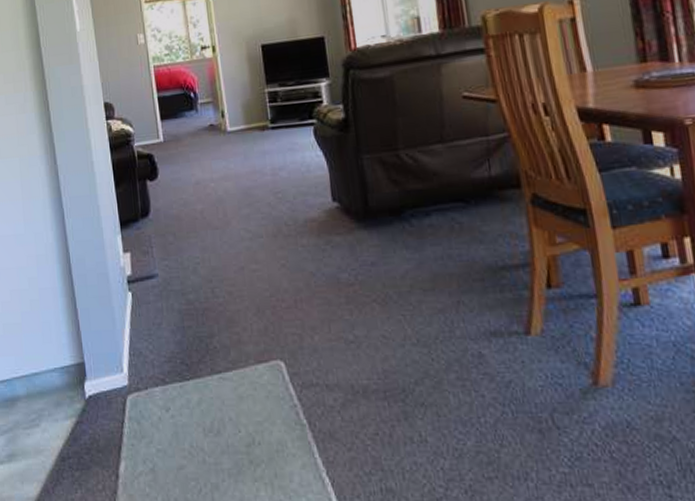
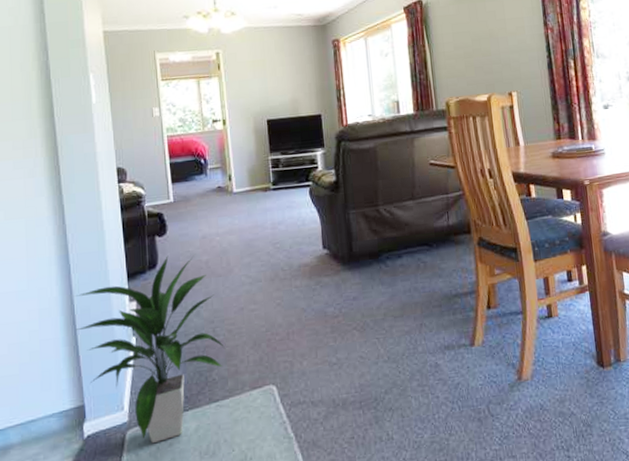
indoor plant: none [70,202,225,413] -> present [75,255,225,444]

